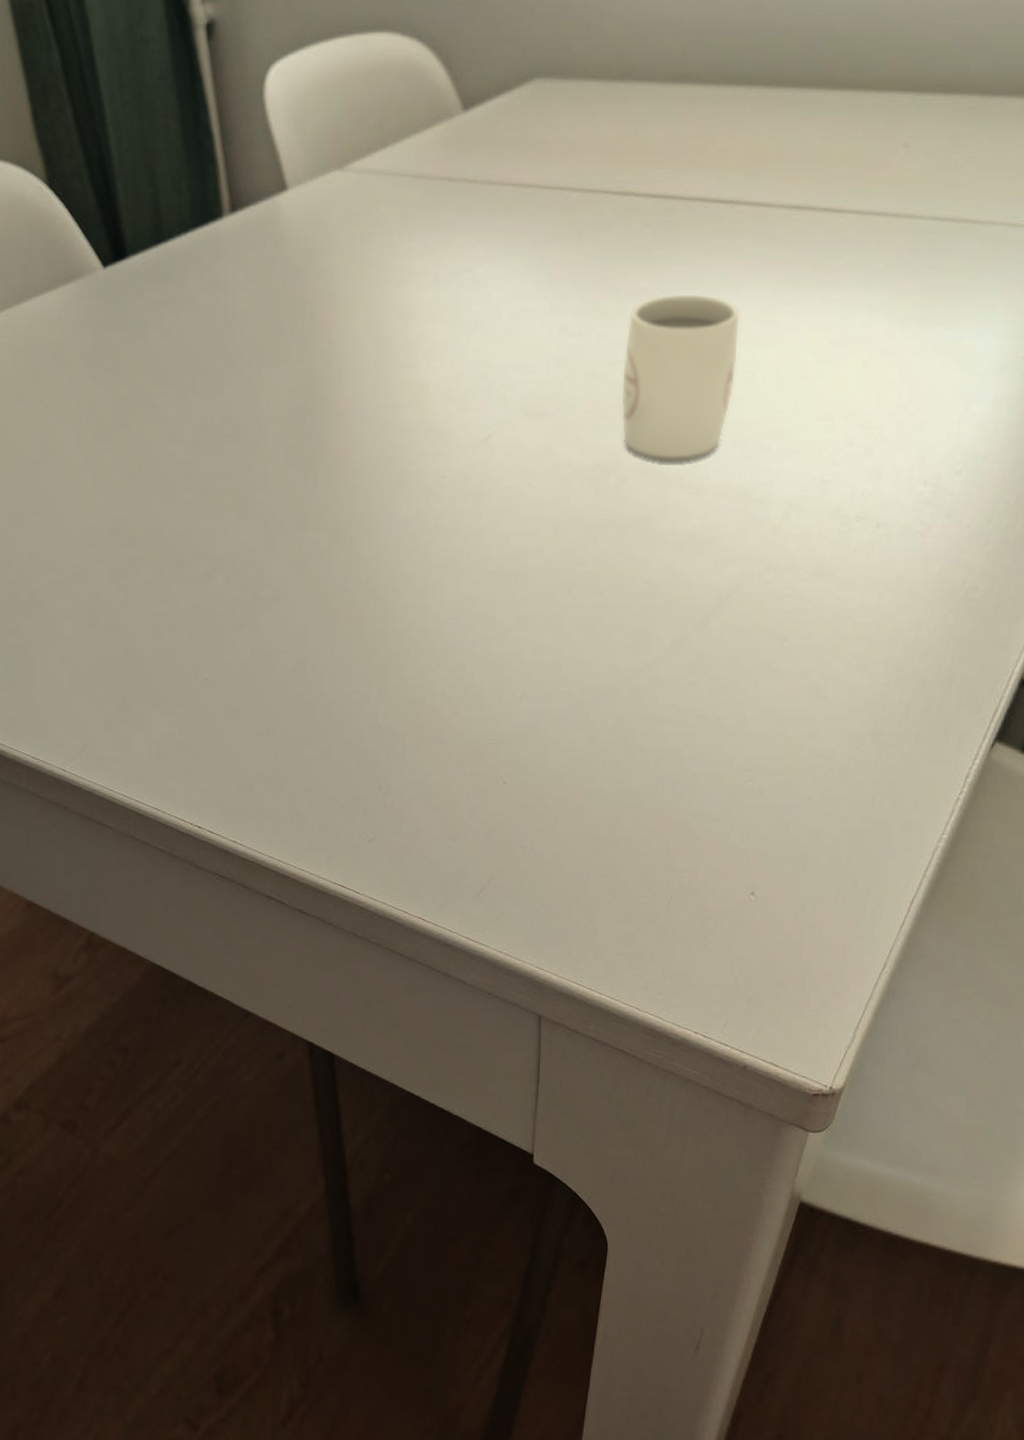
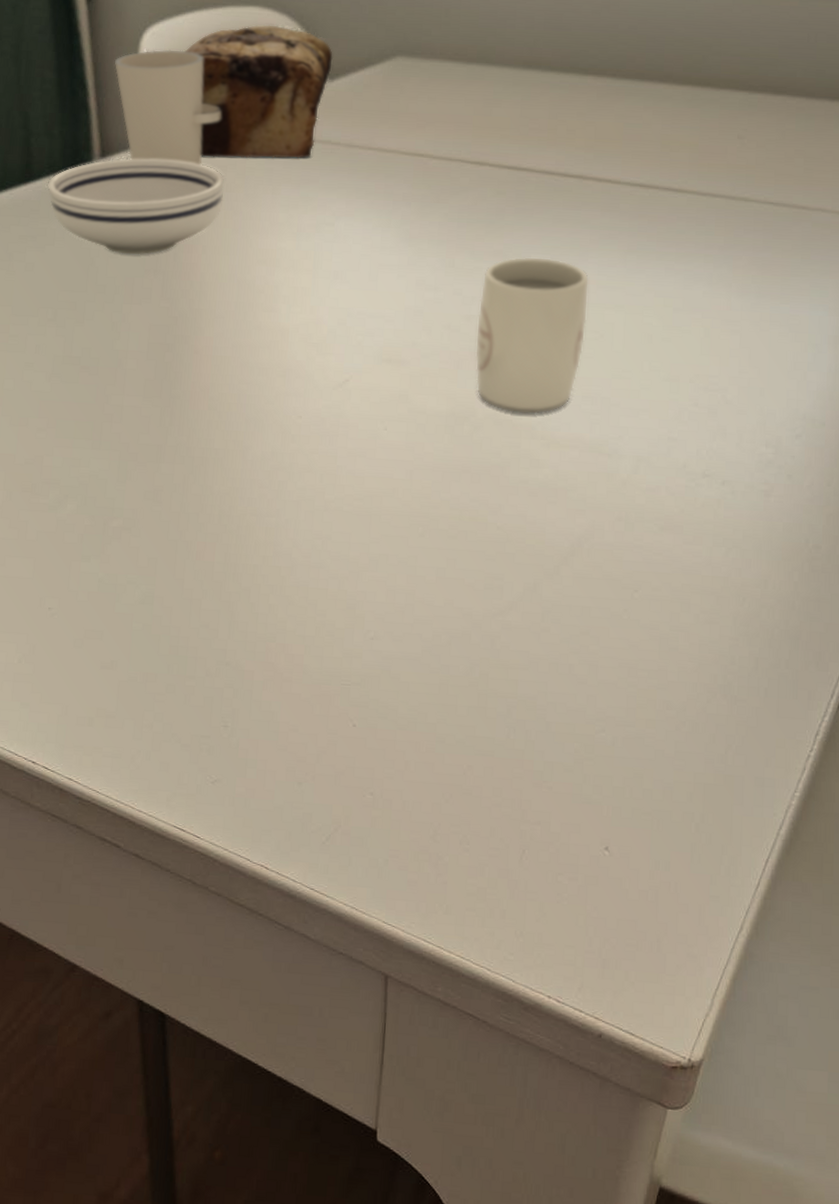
bowl: none [178,210,358,315] -> present [46,158,224,255]
cup: none [239,87,353,214] -> present [114,49,222,165]
bread loaf: none [311,52,467,205] -> present [184,25,333,158]

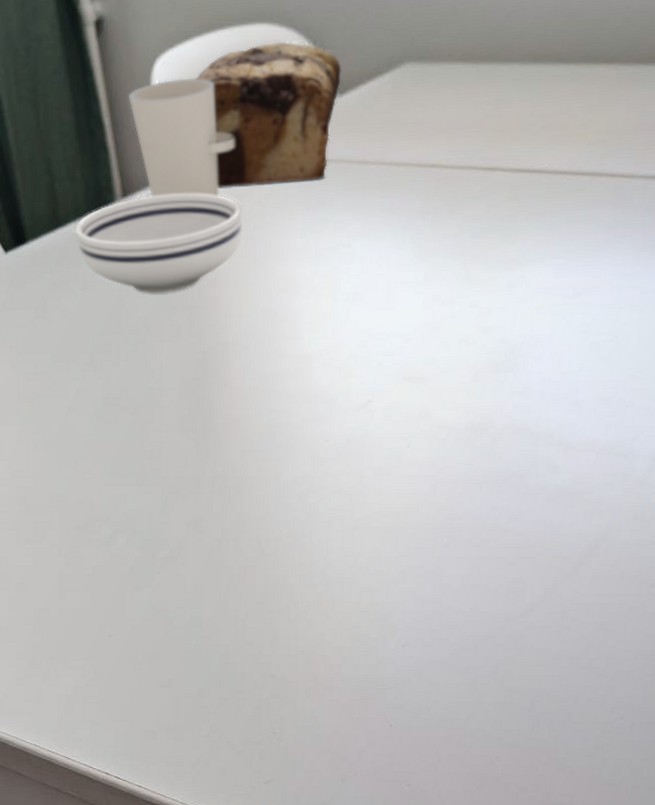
mug: present [475,257,590,415] -> none [492,262,604,422]

